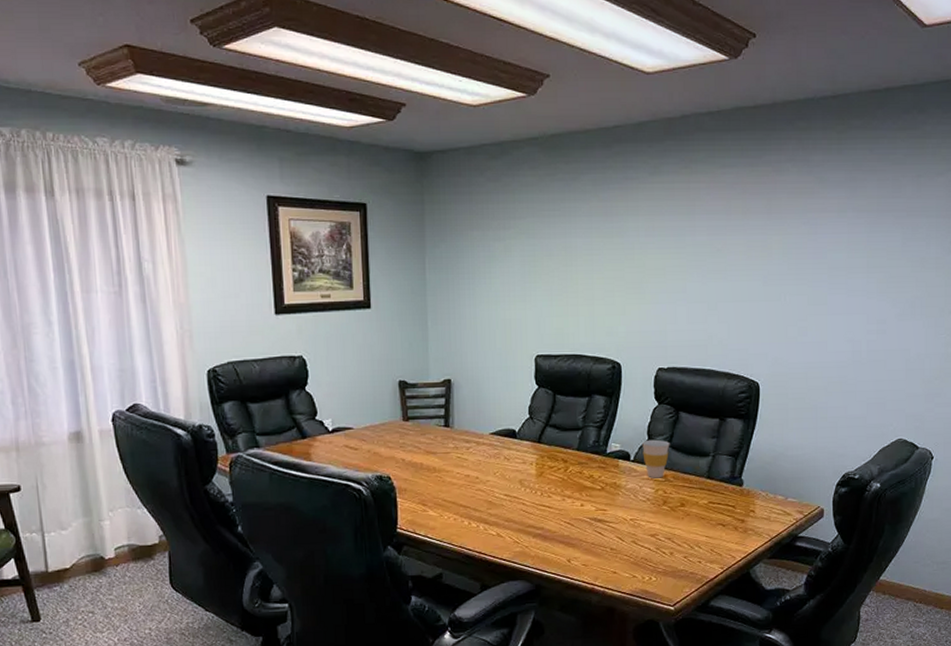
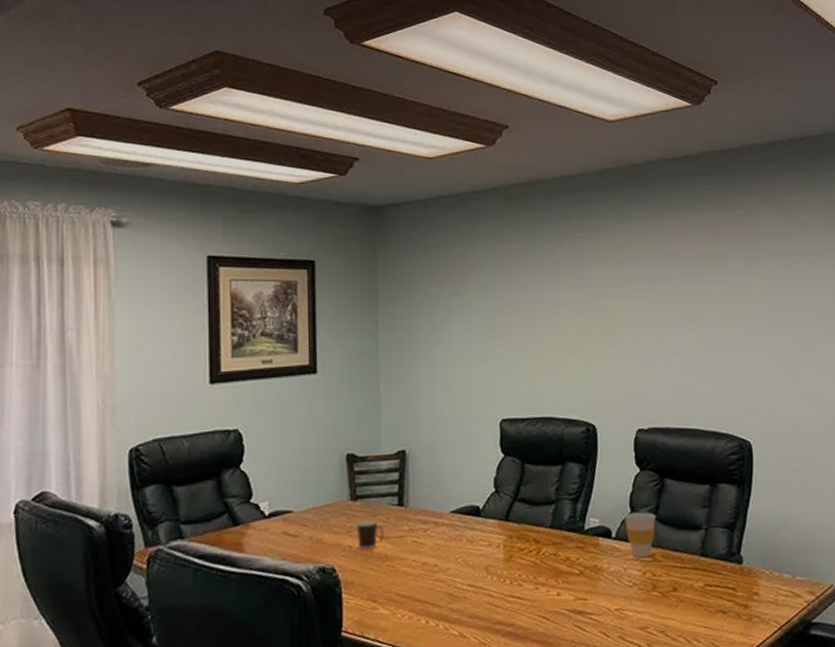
mug: none [409,438,432,463] -> present [357,520,384,550]

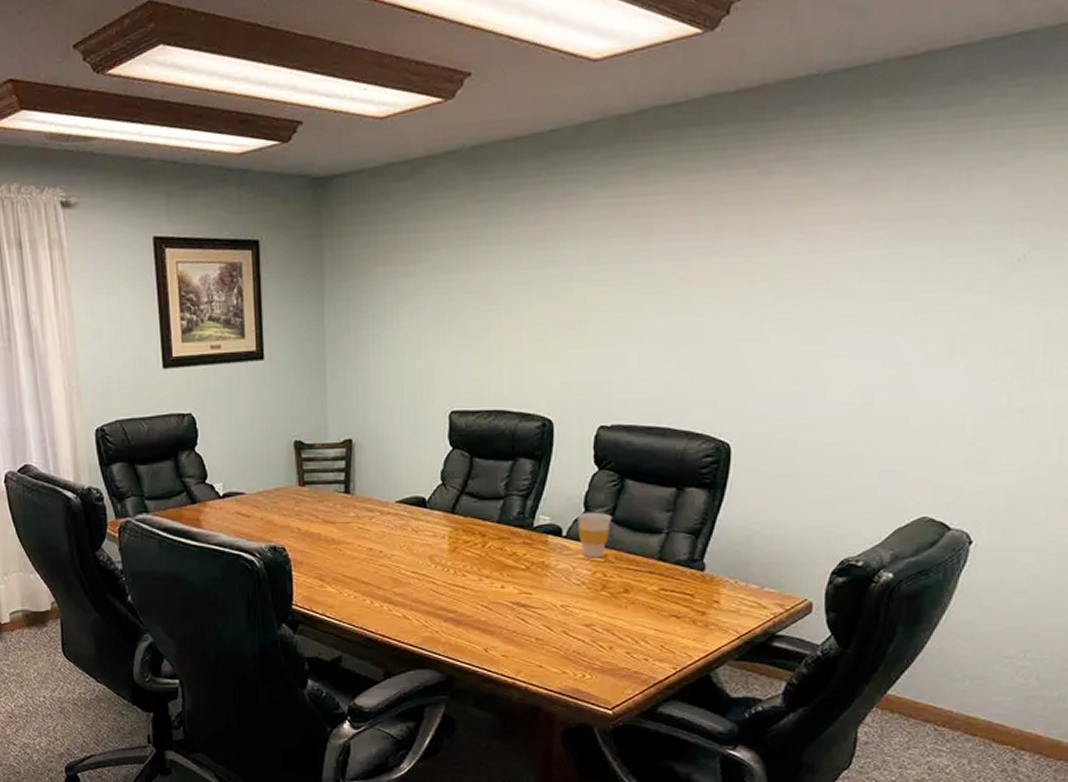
mug: present [357,520,384,550] -> none [305,505,331,533]

